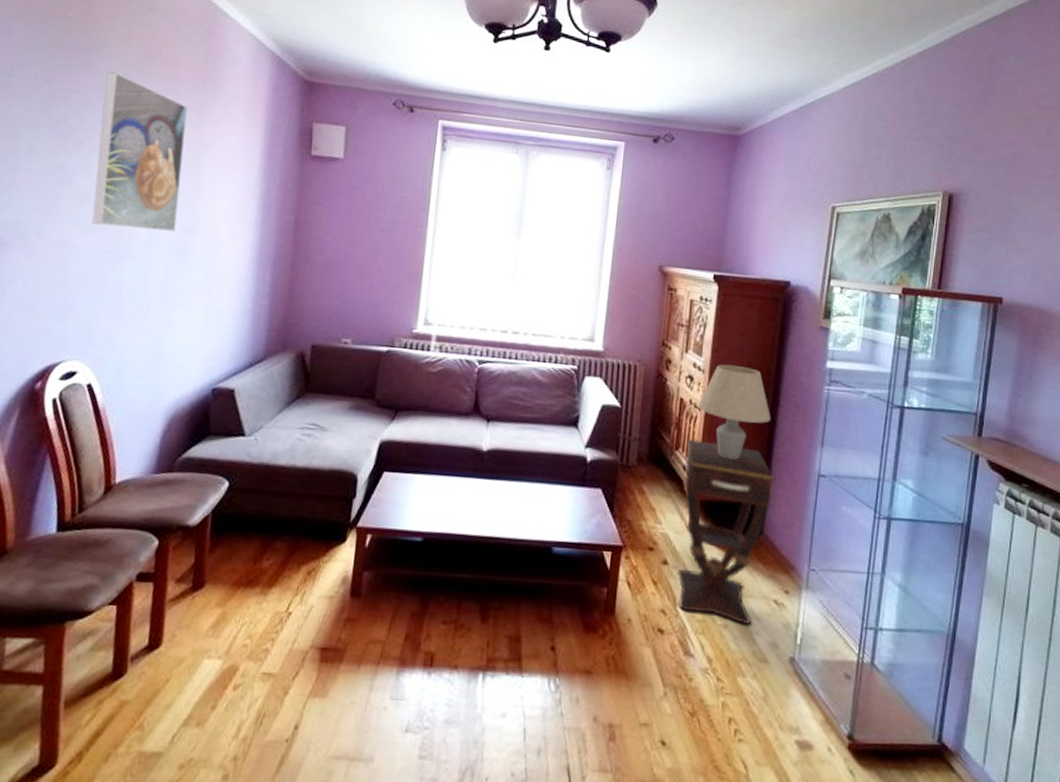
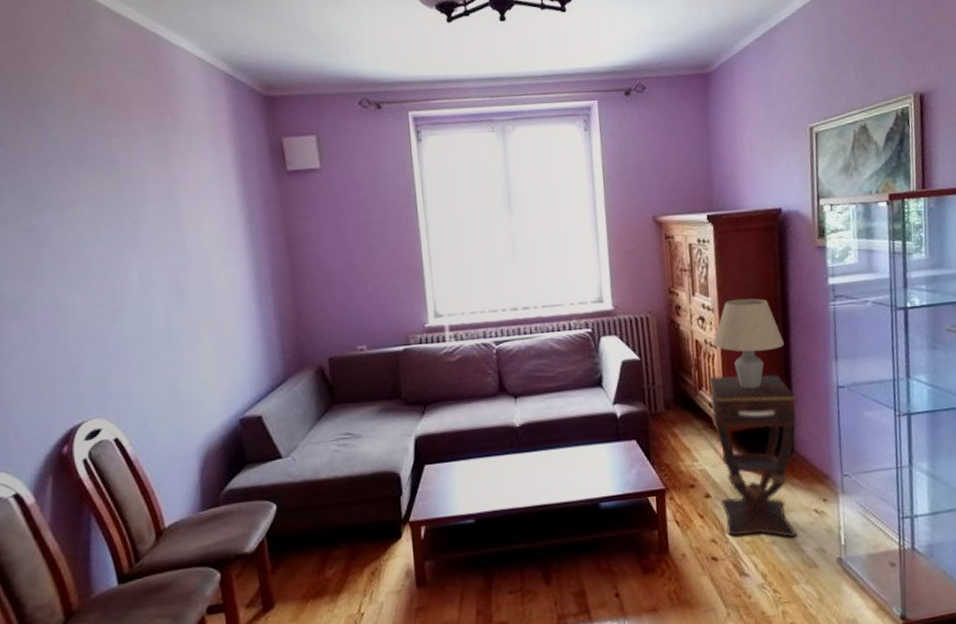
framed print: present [91,70,188,232] -> none [58,121,167,281]

